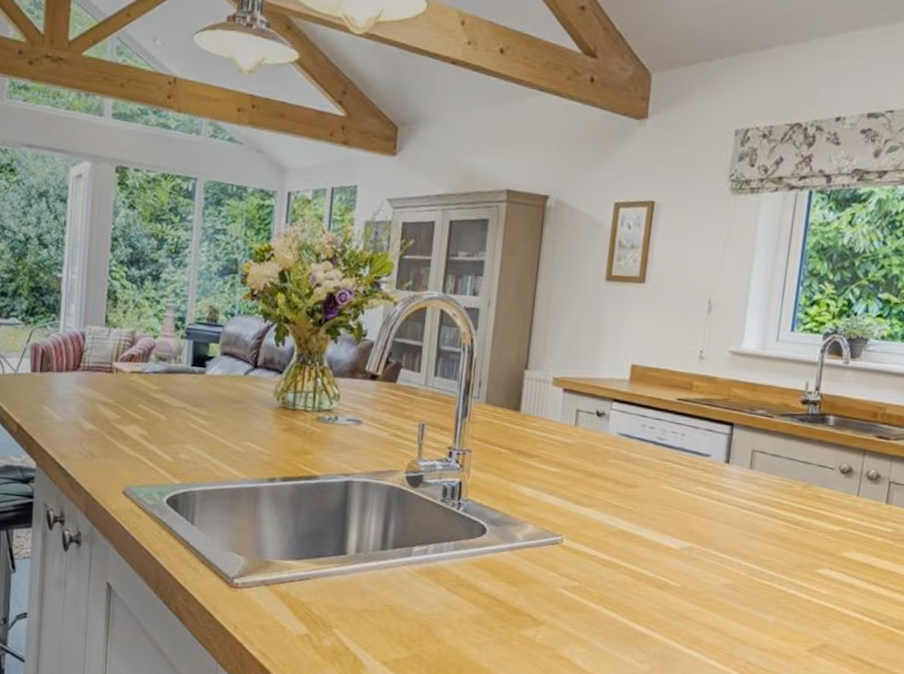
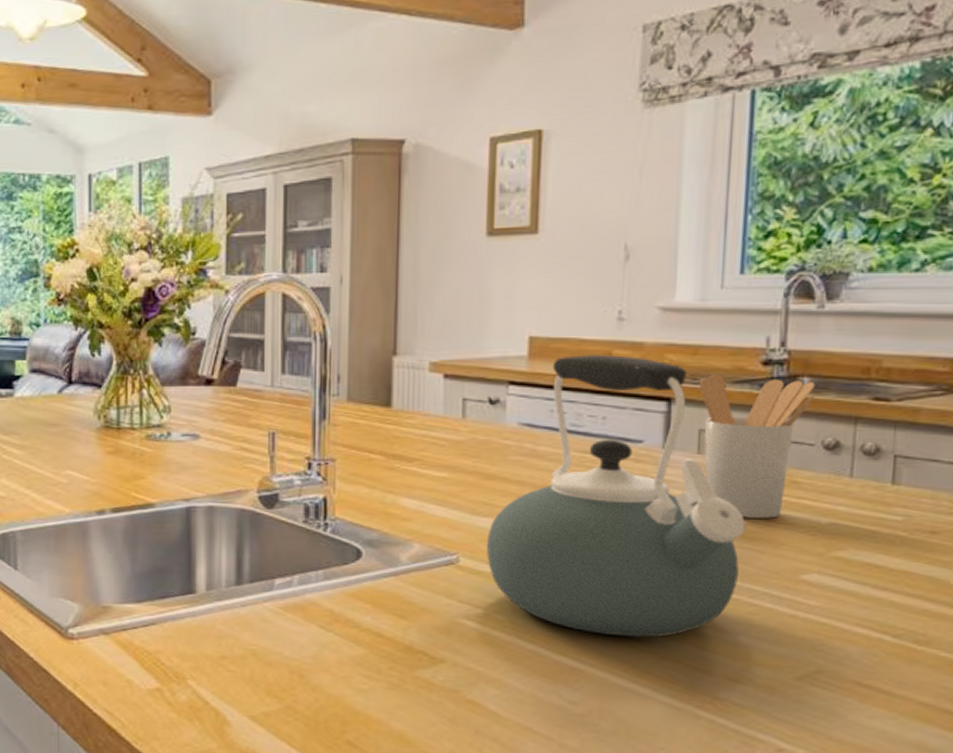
kettle: none [585,383,781,612] -> present [486,355,746,638]
utensil holder: none [754,407,838,524] -> present [699,374,815,518]

